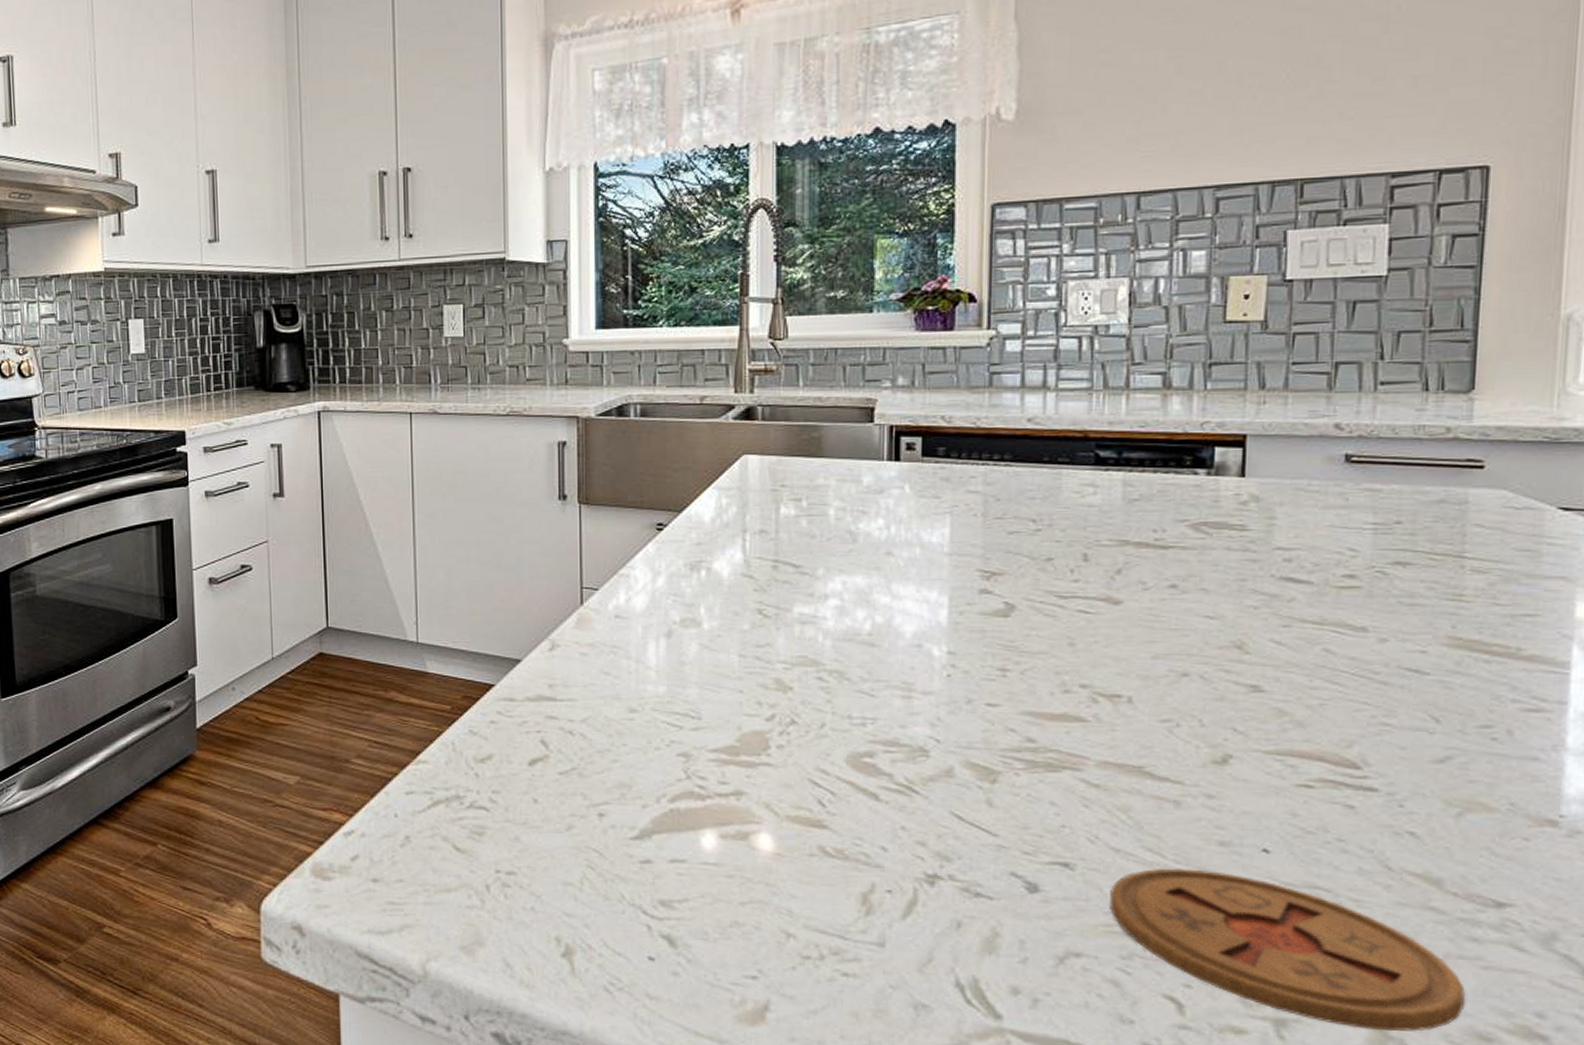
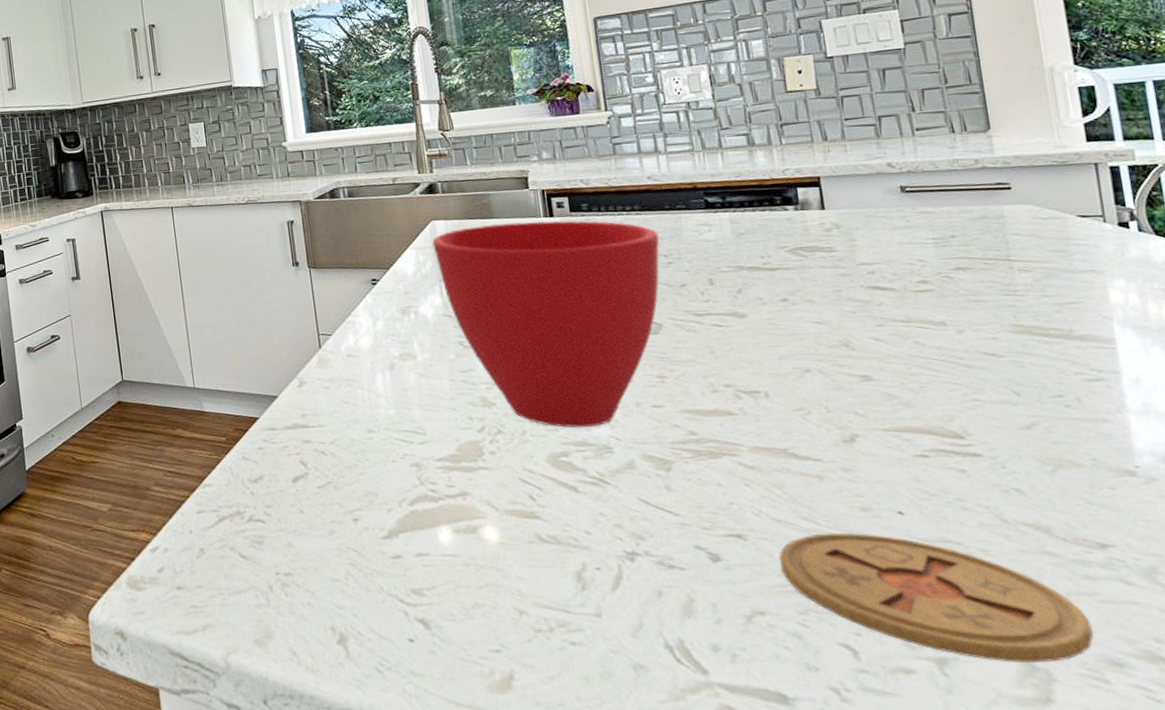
cup: none [741,464,1030,725] -> present [432,220,660,428]

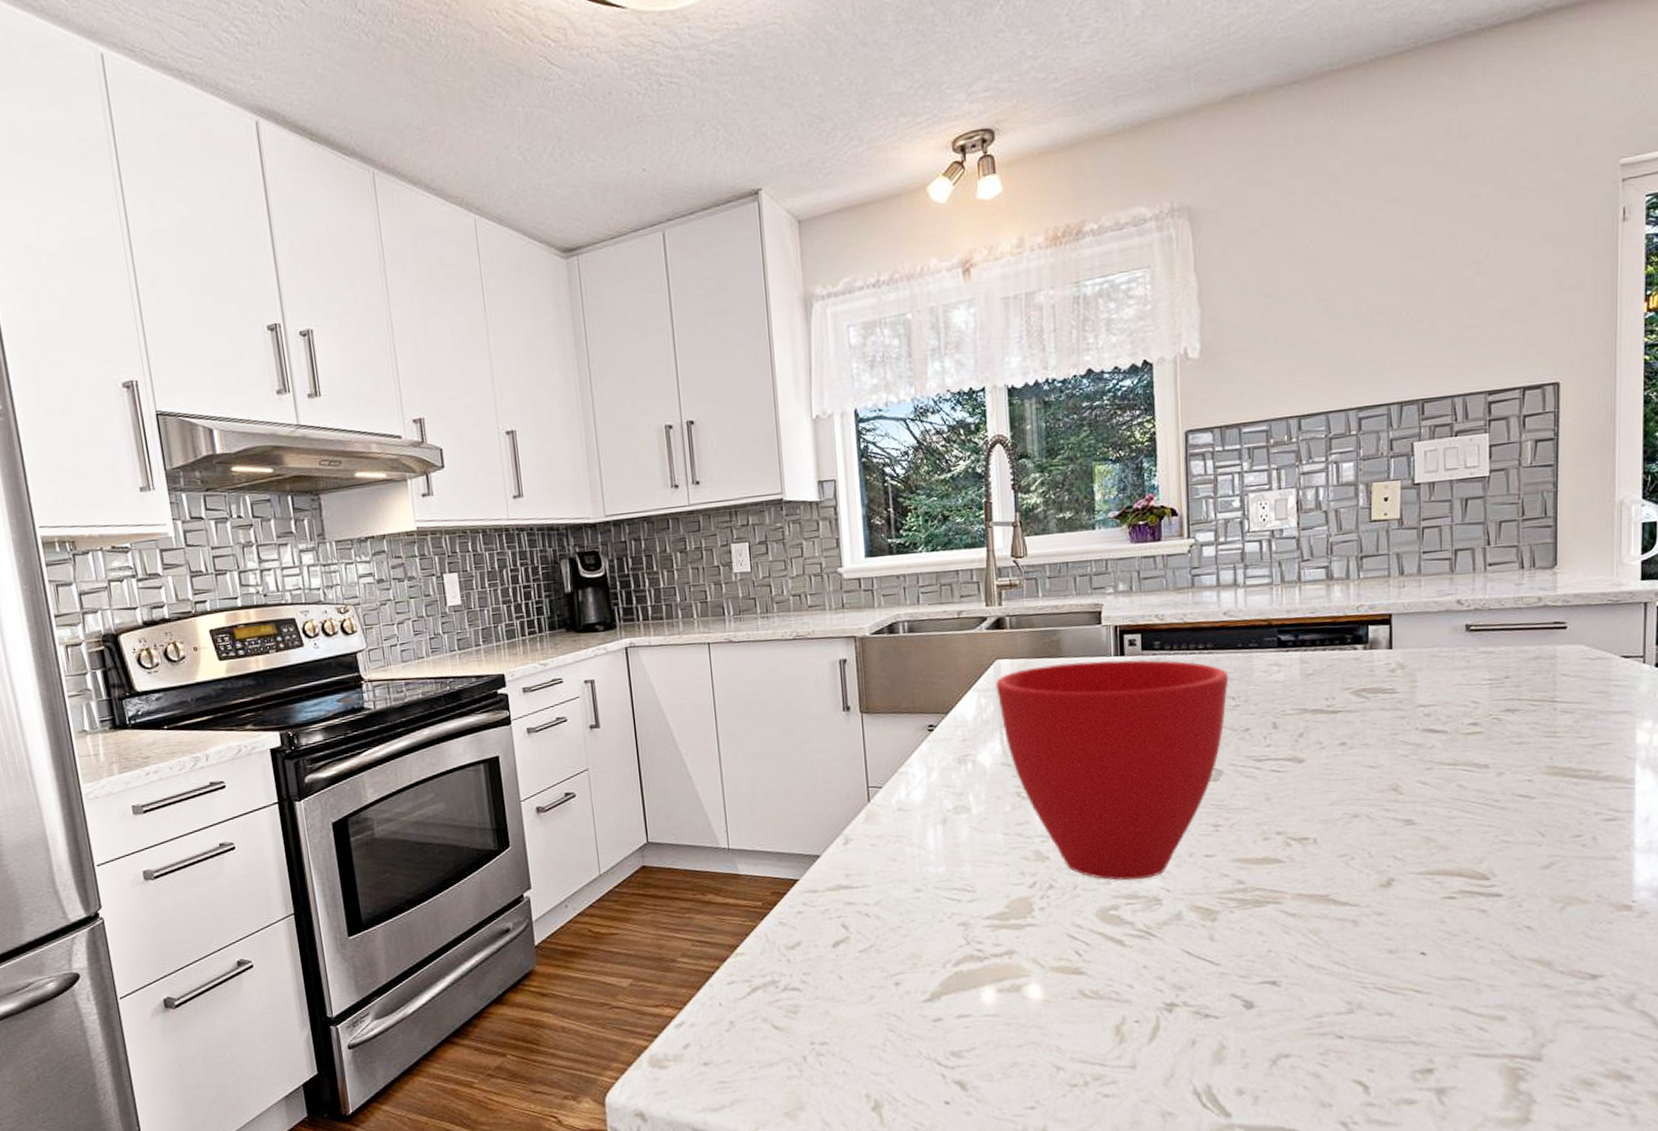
coaster: present [779,532,1093,662] -> none [1308,974,1572,1088]

